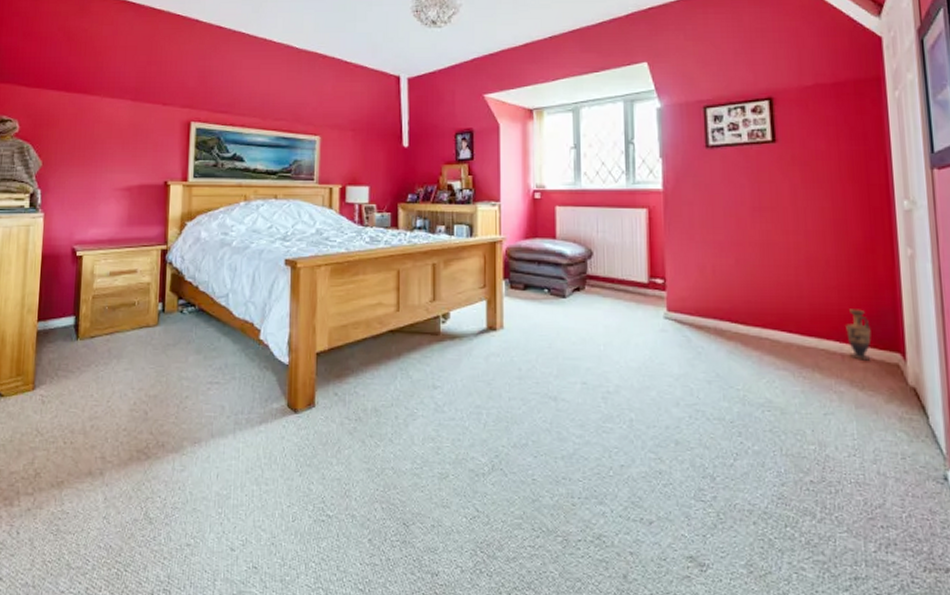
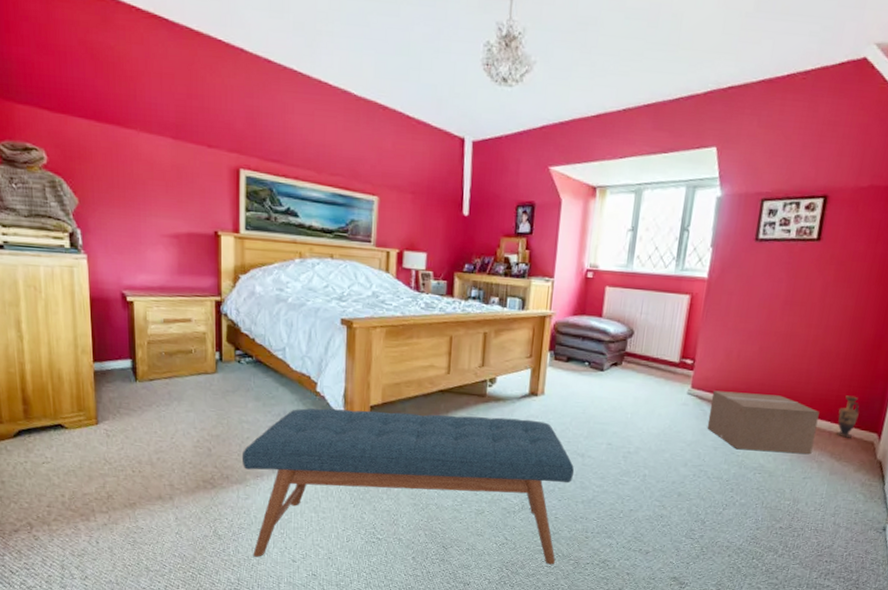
bench: none [179,358,548,546] -> present [241,408,575,565]
cardboard box: none [692,312,826,384] -> present [707,390,820,454]

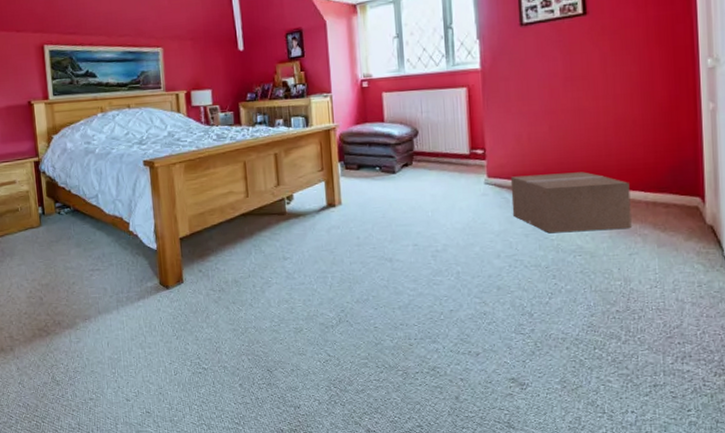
bench: present [241,408,575,565] -> none [69,231,386,399]
vase: present [837,395,859,438] -> none [650,161,674,206]

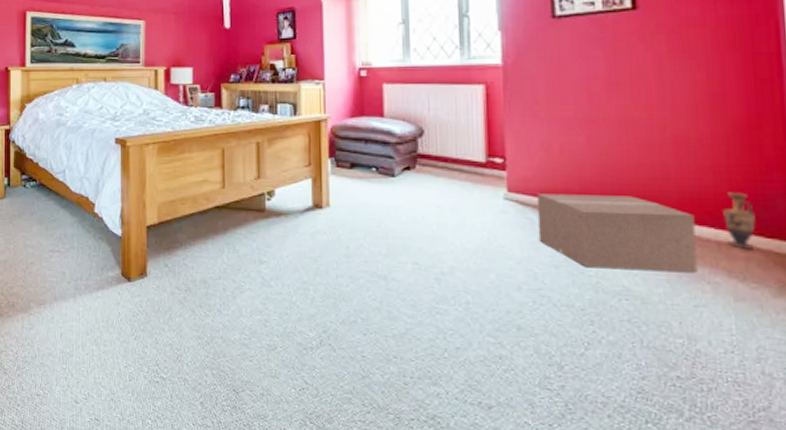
vase: none [650,161,674,206] -> present [723,192,756,250]

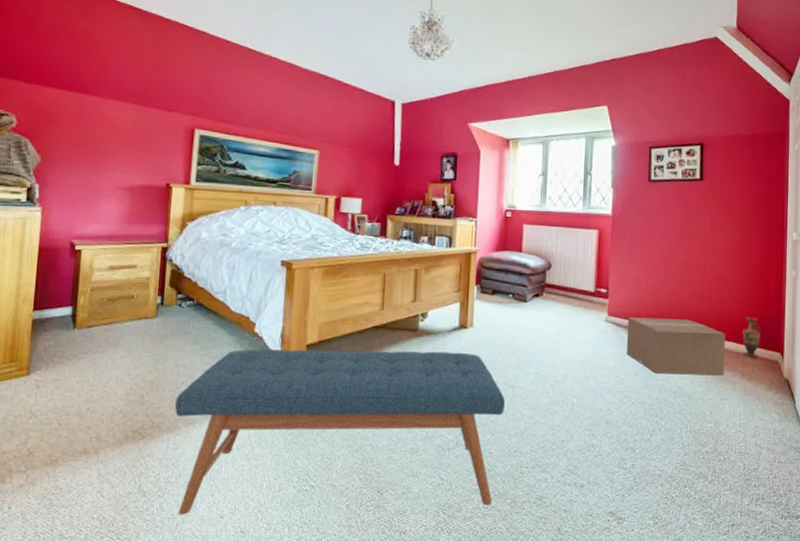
bench: none [26,230,378,420] -> present [174,349,506,515]

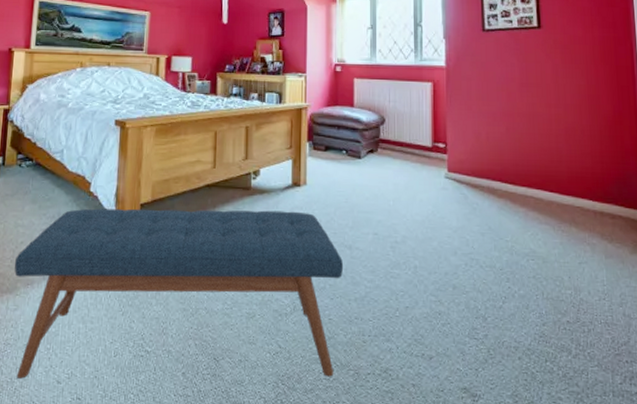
cardboard box: present [626,317,726,375] -> none [469,173,581,236]
vase: present [742,317,760,358] -> none [598,172,619,217]

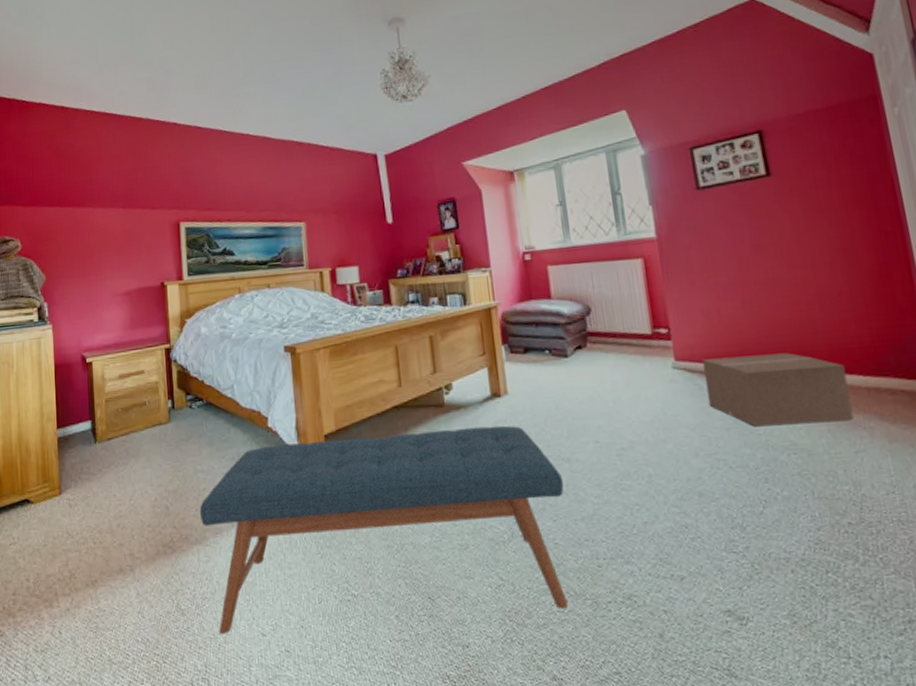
cardboard box: none [469,173,581,236] -> present [702,352,854,427]

